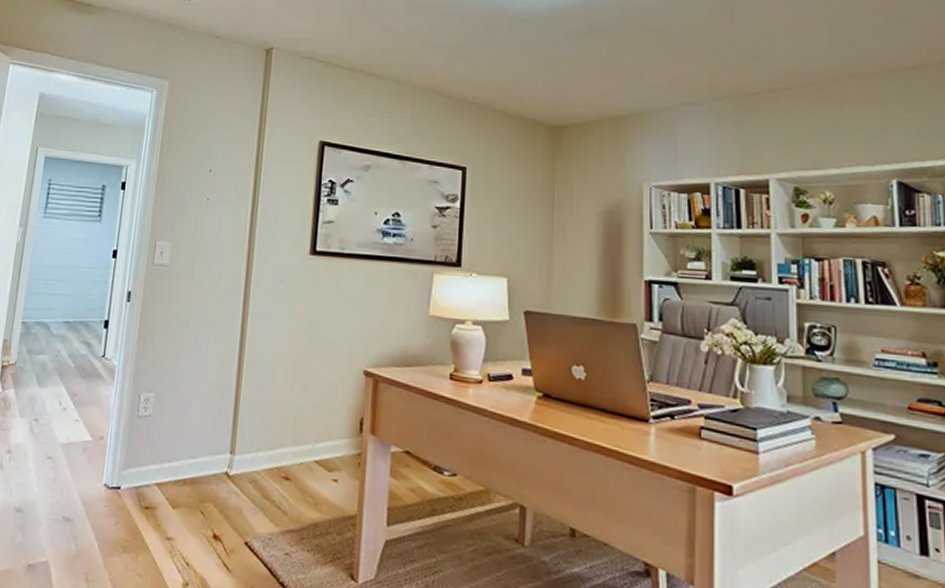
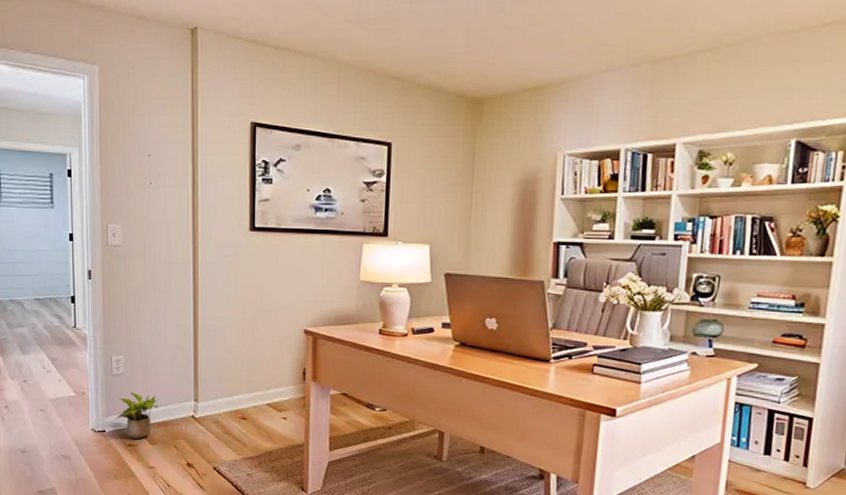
potted plant: none [134,438,187,500] -> present [116,392,158,440]

